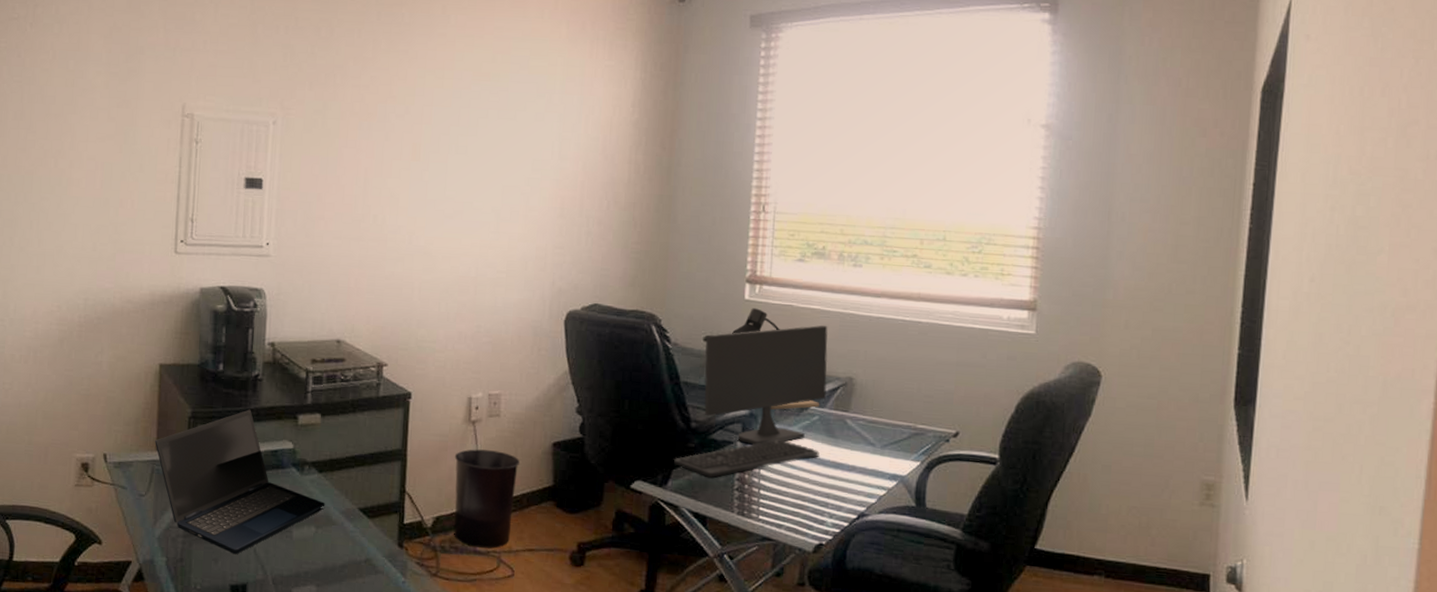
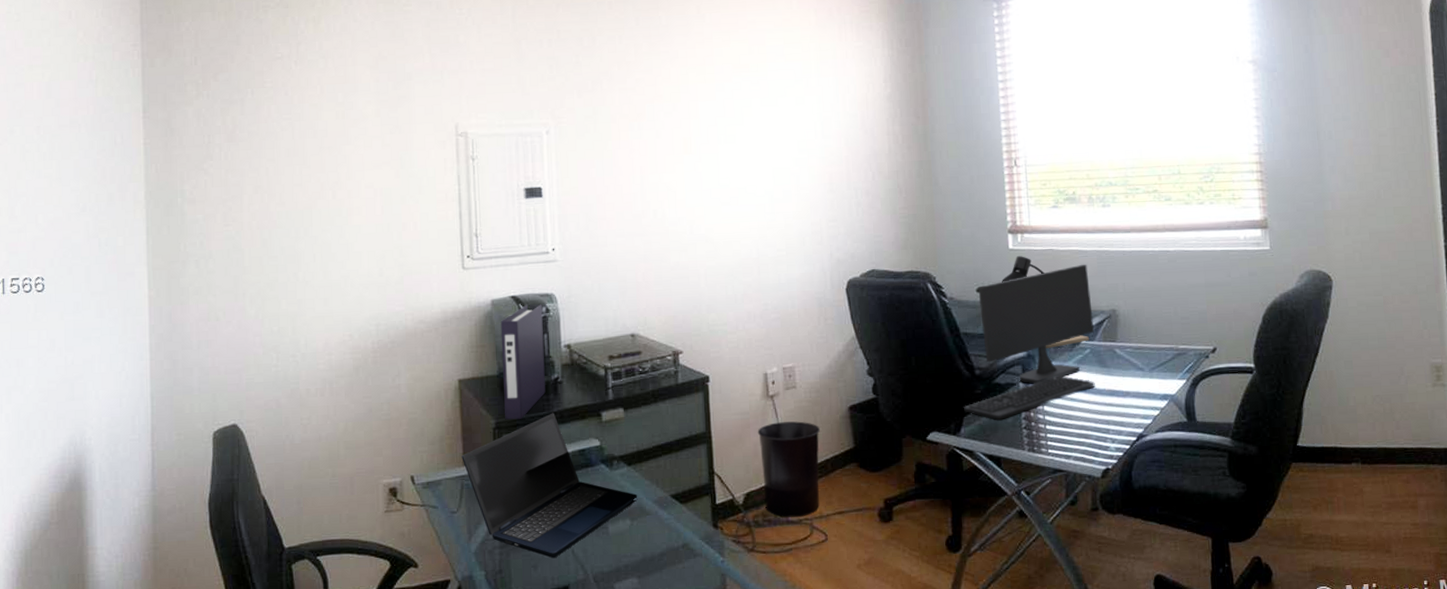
binder: none [202,296,250,412] -> present [500,304,546,420]

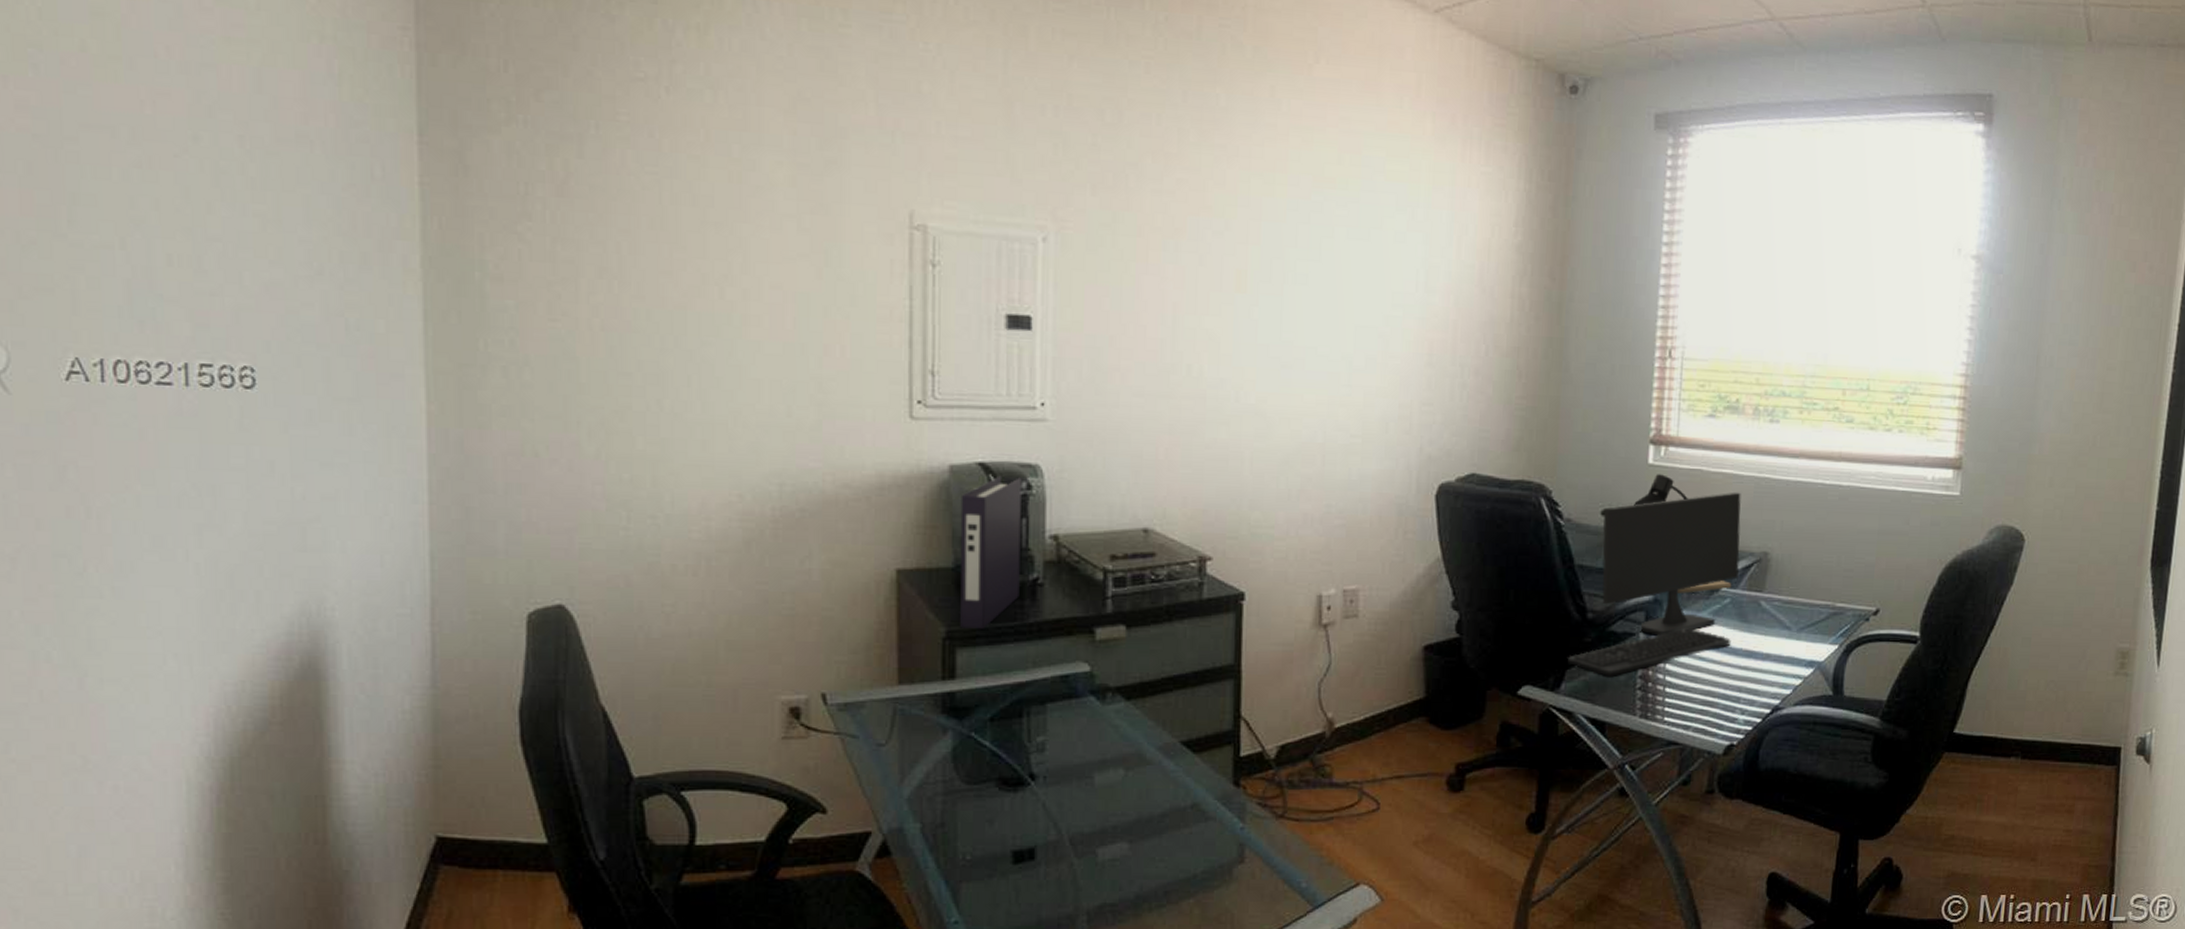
laptop: present [461,413,638,559] -> none [896,624,1137,812]
waste bin: present [757,421,820,517] -> none [1302,659,1384,779]

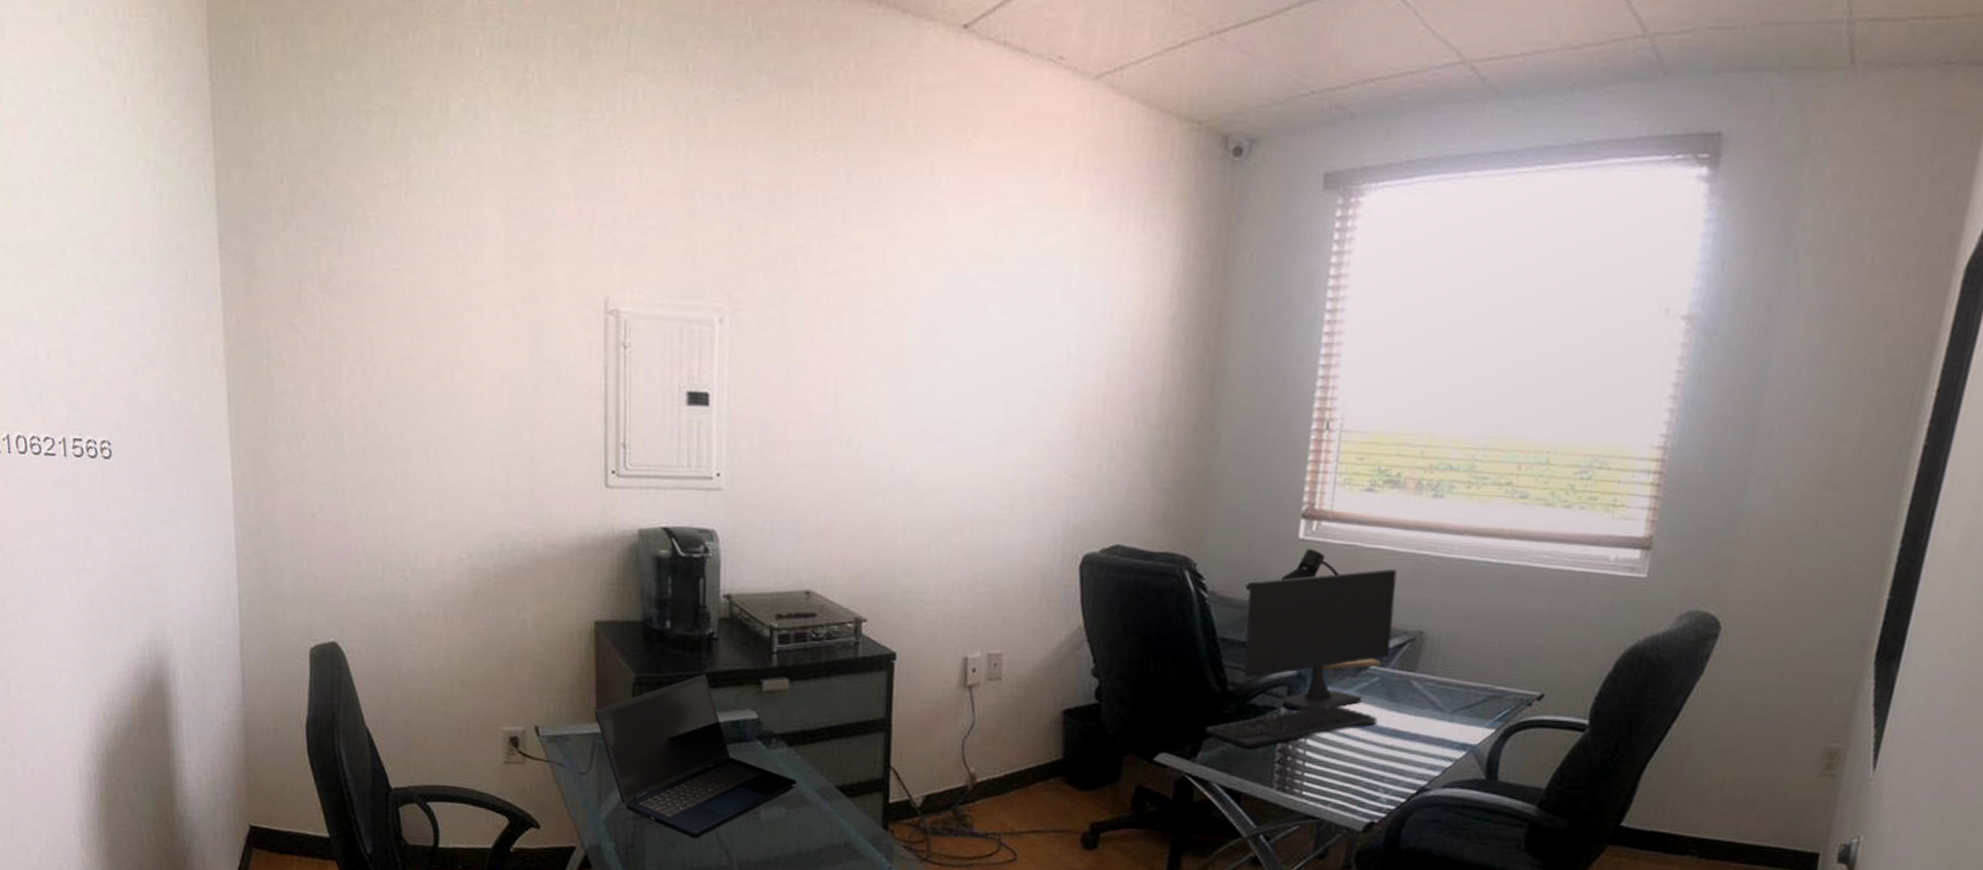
laptop: none [896,624,1137,812] -> present [594,674,797,839]
binder: present [960,475,1022,629] -> none [647,539,700,677]

